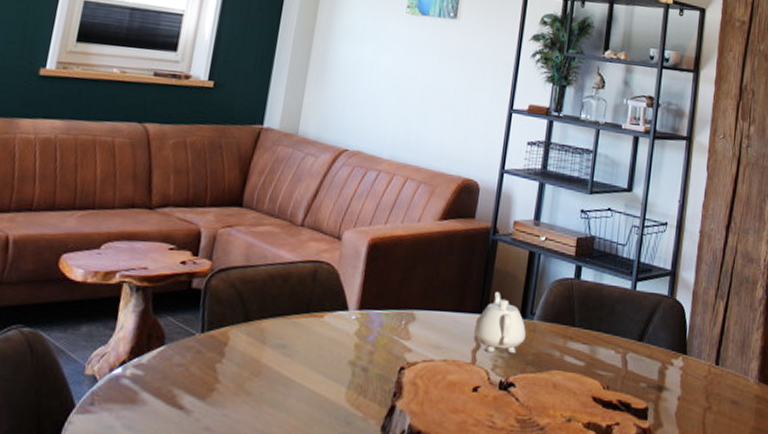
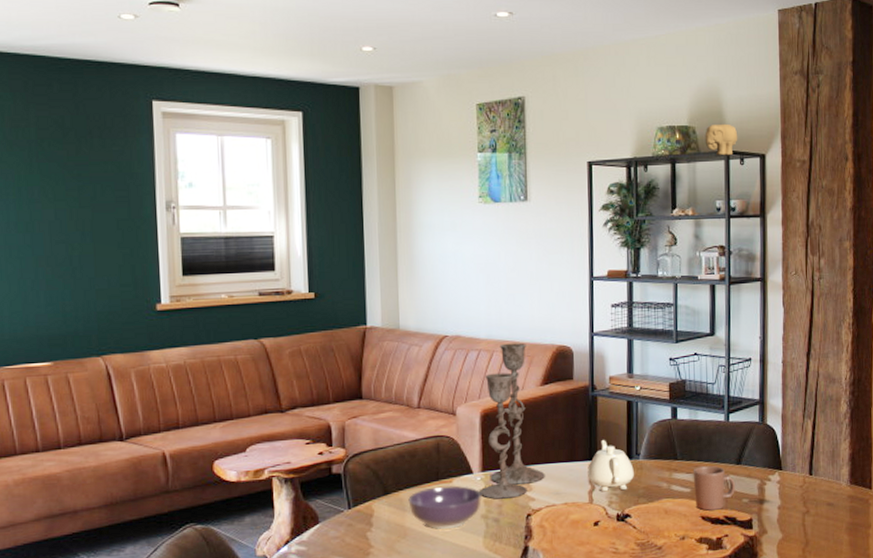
bowl: none [270,320,353,372] -> present [408,485,481,529]
candlestick: none [352,167,431,346] -> present [480,343,545,499]
mug: none [588,338,635,392] -> present [693,466,736,511]

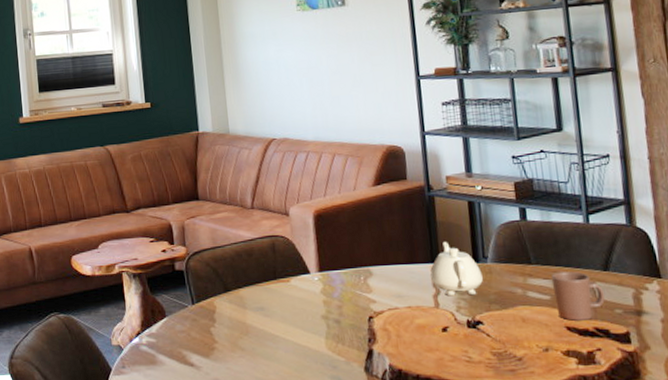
bowl: present [408,485,481,529] -> none [248,285,321,328]
candlestick: present [480,343,545,499] -> none [315,144,385,300]

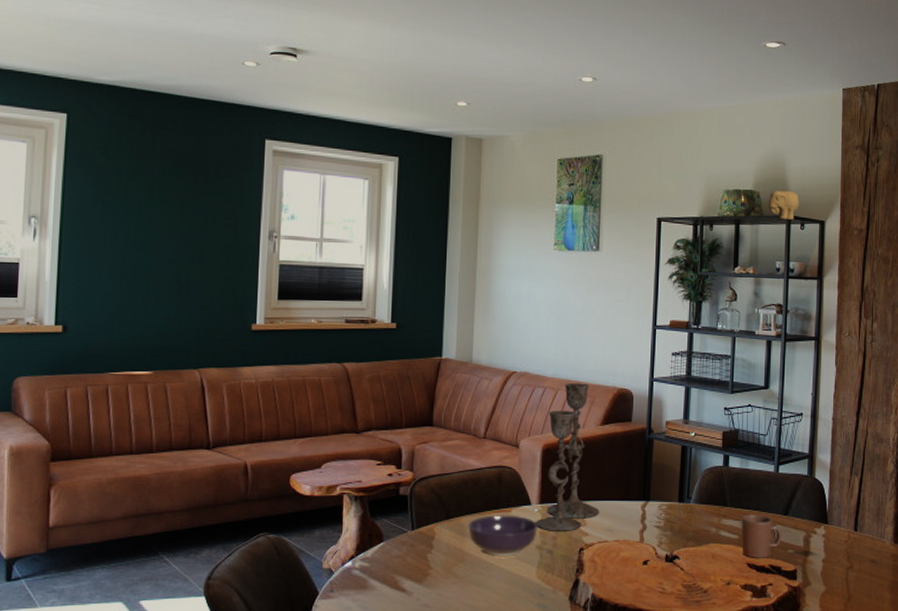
bowl: none [248,285,321,328] -> present [468,515,538,556]
candlestick: none [315,144,385,300] -> present [536,383,599,531]
teapot: present [430,241,484,297] -> none [640,481,686,532]

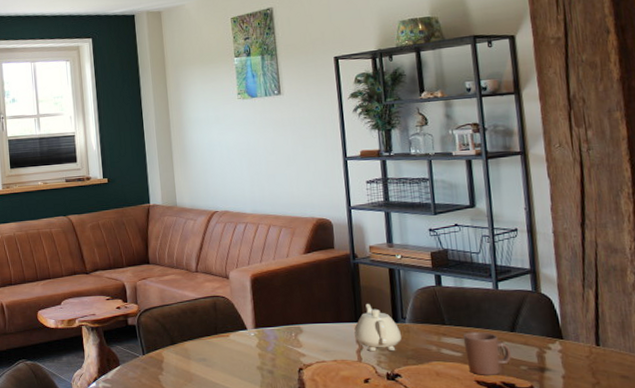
bowl: present [468,515,538,556] -> none [192,339,256,377]
candlestick: present [536,383,599,531] -> none [252,216,314,353]
teapot: none [640,481,686,532] -> present [354,303,402,352]
decorative figurine: present [768,190,800,221] -> none [448,11,484,41]

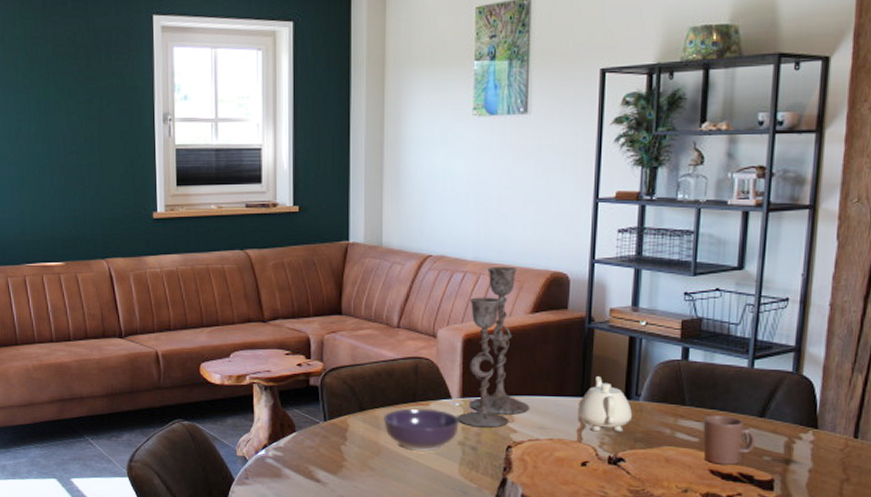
bowl: none [192,339,256,377] -> present [383,408,459,451]
candlestick: none [252,216,314,353] -> present [458,266,530,428]

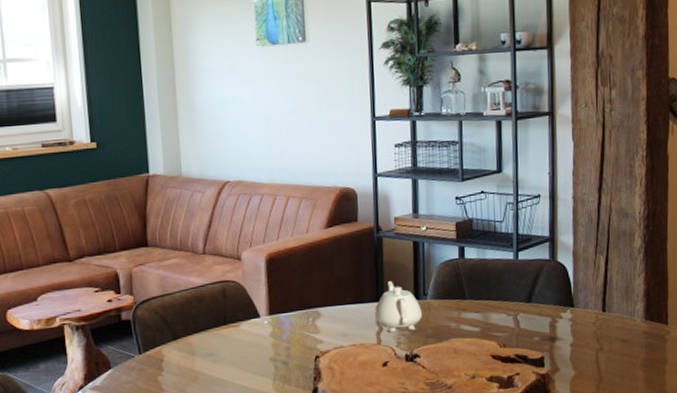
bowl: present [383,408,459,451] -> none [197,329,270,373]
candlestick: present [458,266,530,428] -> none [267,186,332,342]
mug: present [703,415,757,465] -> none [482,304,527,350]

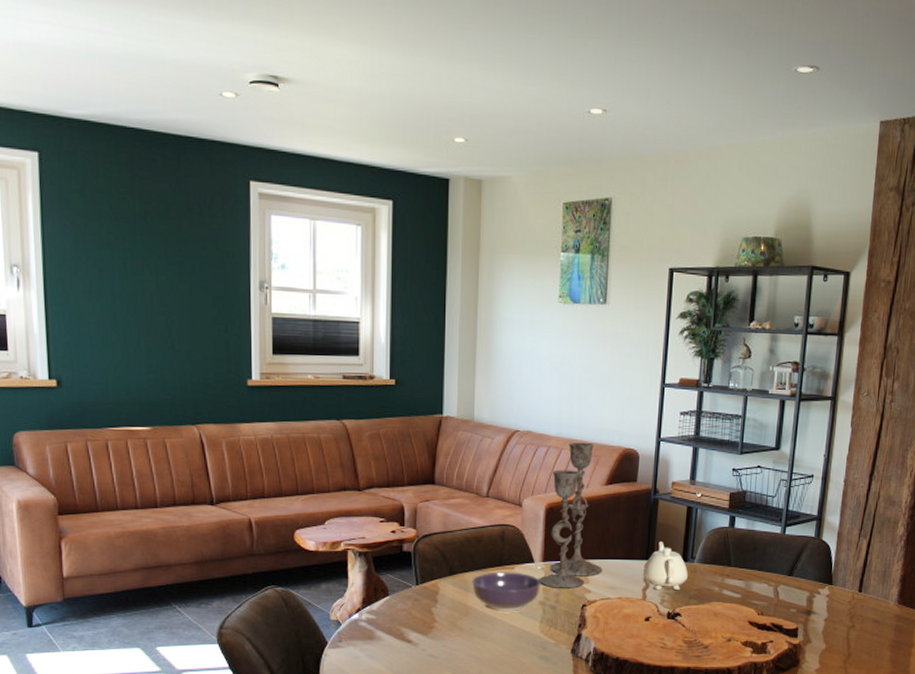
bowl: none [197,329,270,373] -> present [472,572,541,611]
candlestick: none [267,186,332,342] -> present [539,442,603,588]

